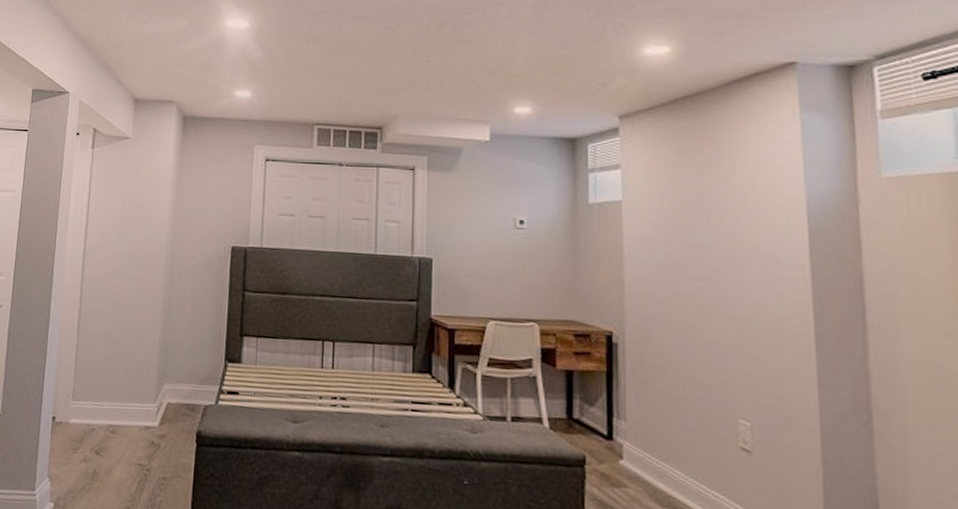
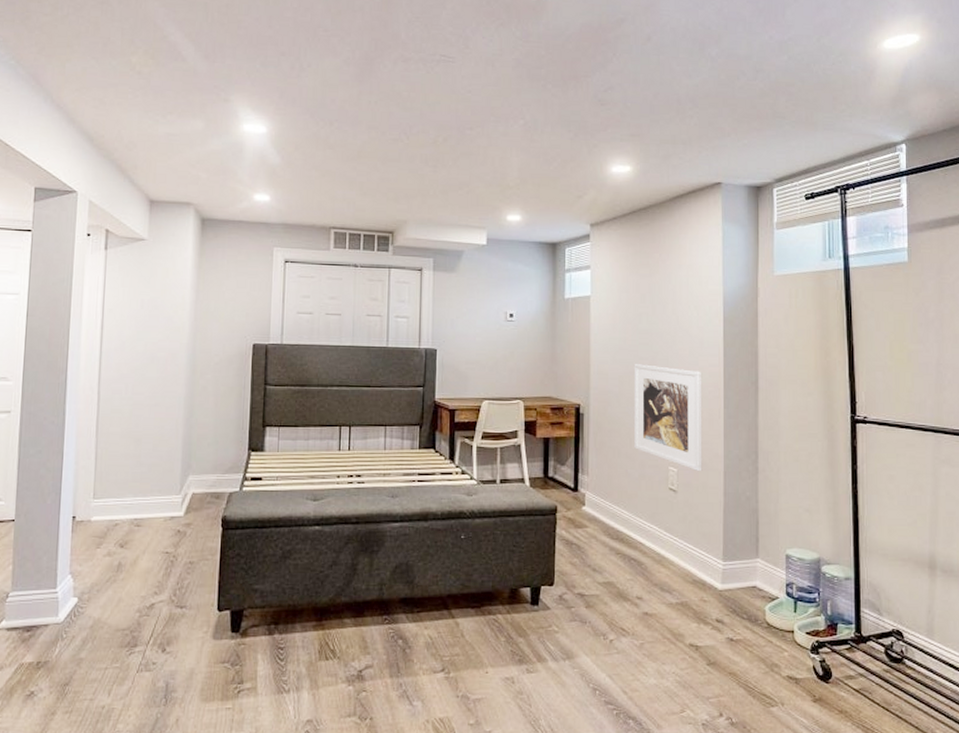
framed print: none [683,285,788,430] -> present [633,364,702,472]

